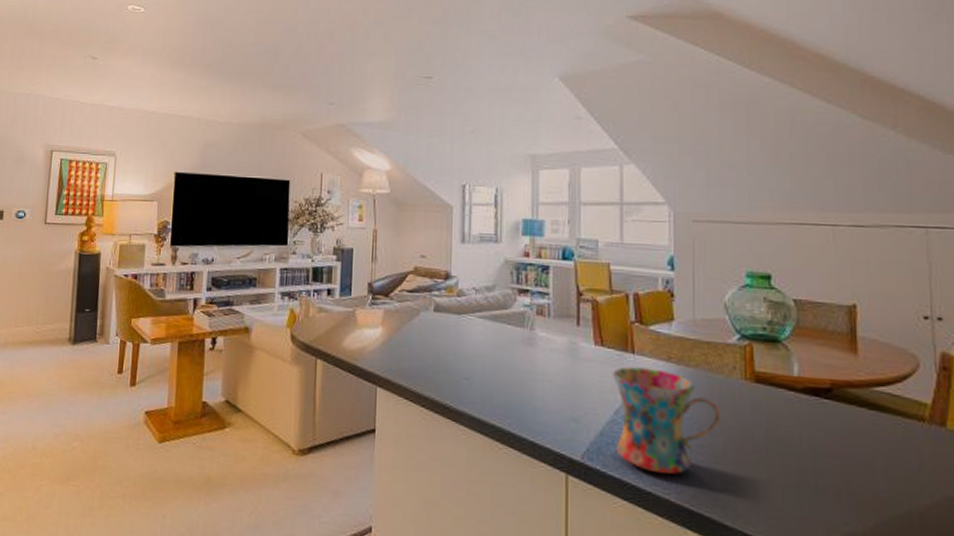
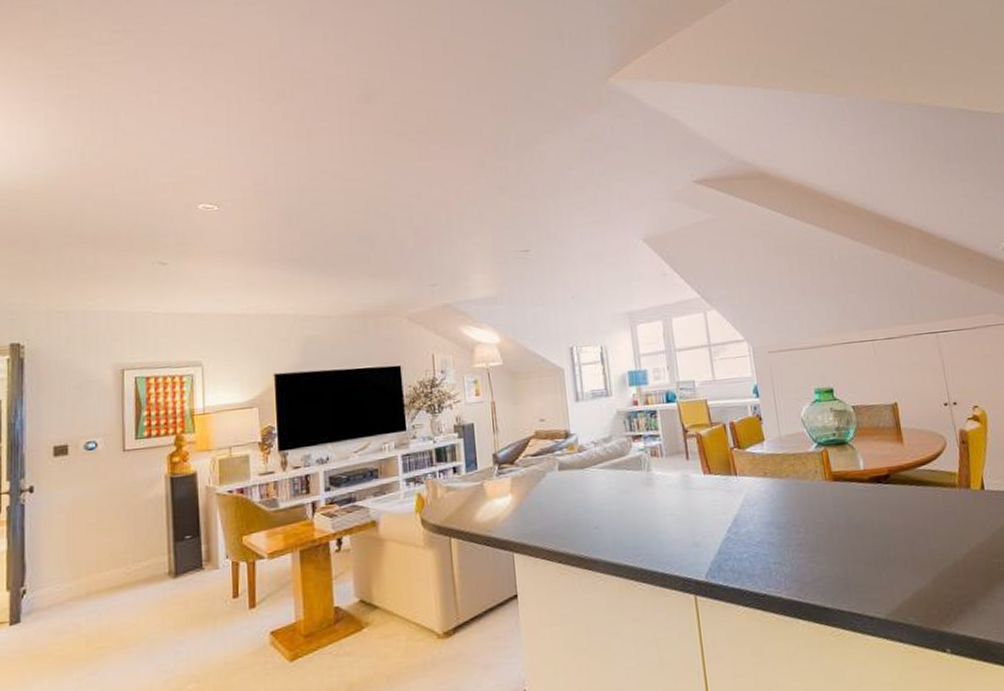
mug: present [613,366,720,474] -> none [721,485,812,576]

